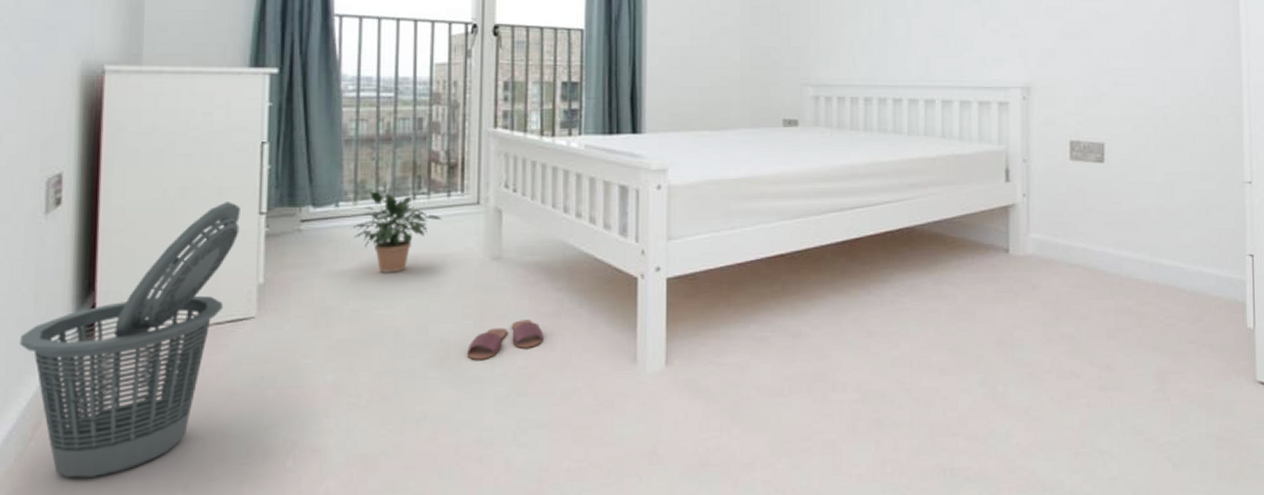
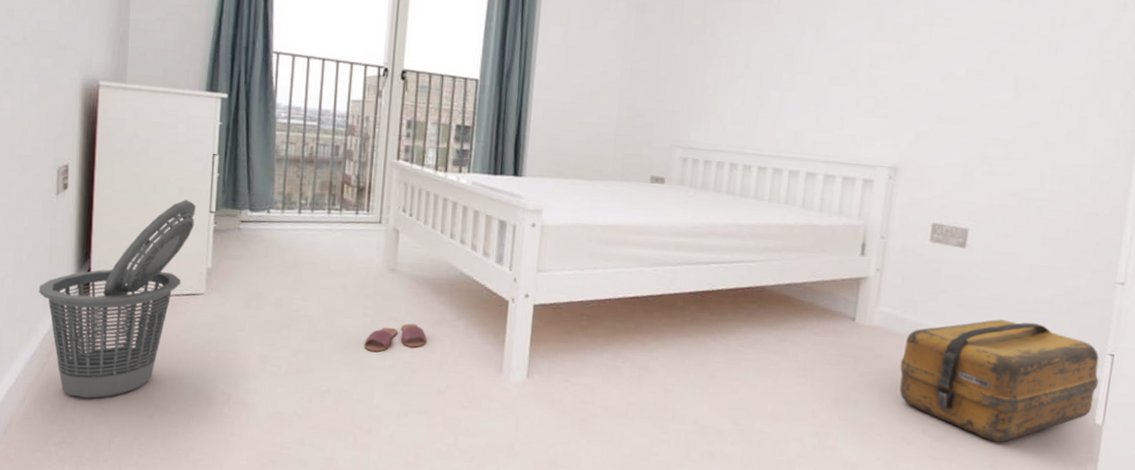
potted plant: present [351,191,442,273] -> none [278,203,350,272]
suitcase: none [1058,232,1244,362] -> present [899,319,1099,442]

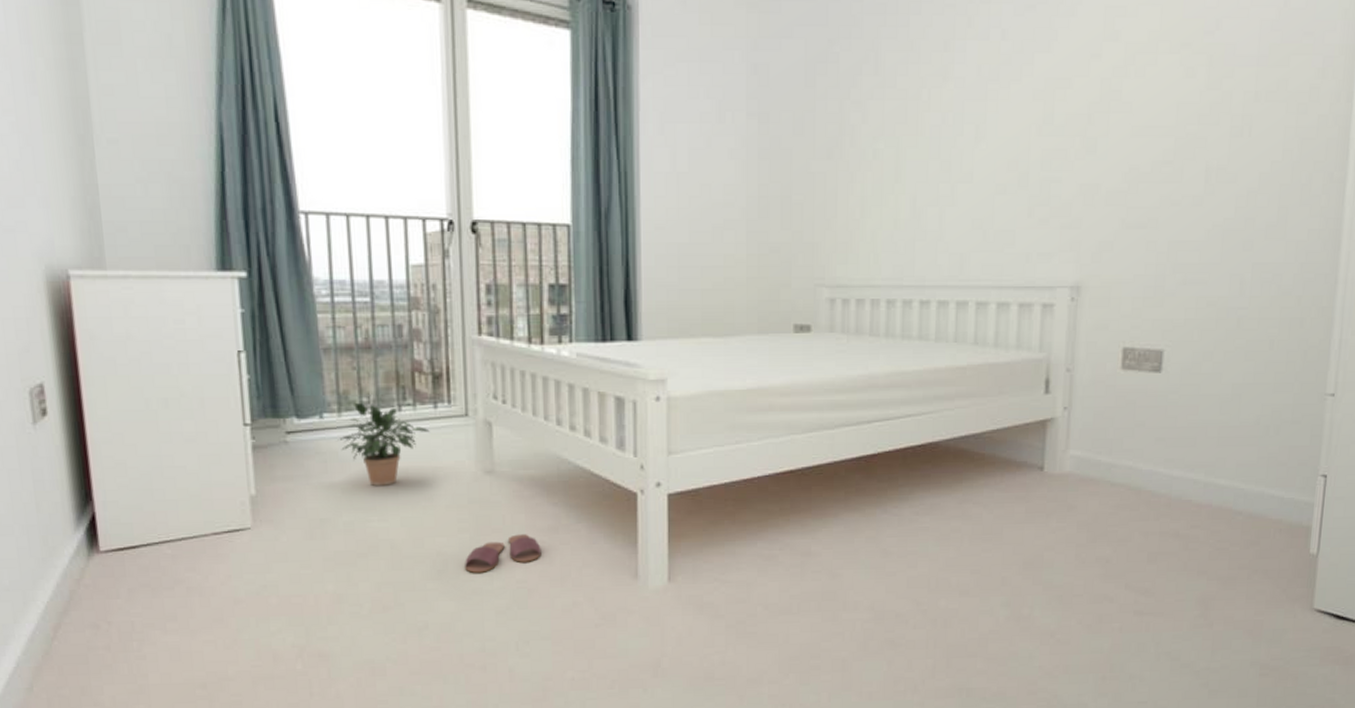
laundry basket: present [38,200,196,398] -> none [28,413,226,675]
potted plant: none [278,203,350,272] -> present [337,402,430,486]
suitcase: present [899,319,1099,442] -> none [1096,449,1312,587]

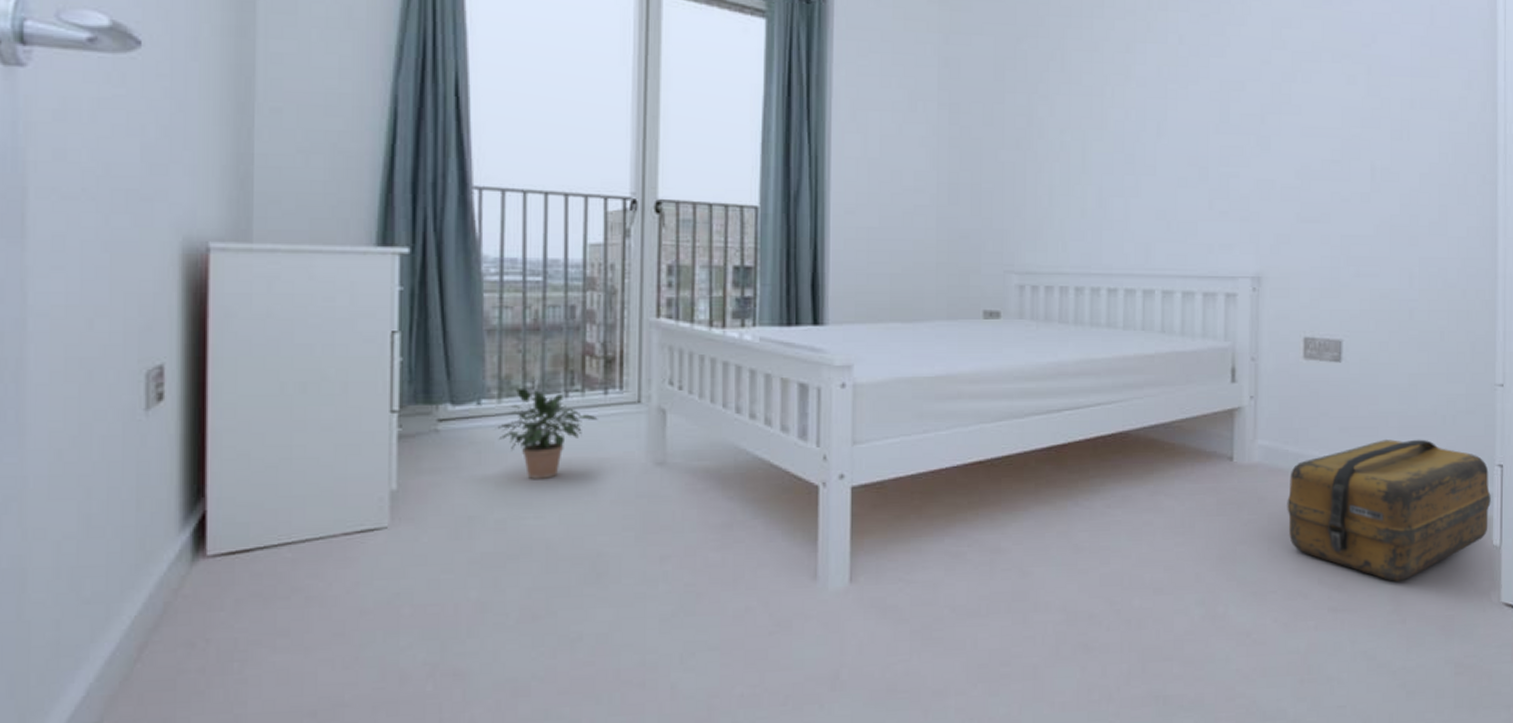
slippers: present [465,534,542,573] -> none [628,531,713,576]
suitcase: none [1096,449,1312,587] -> present [1287,439,1491,581]

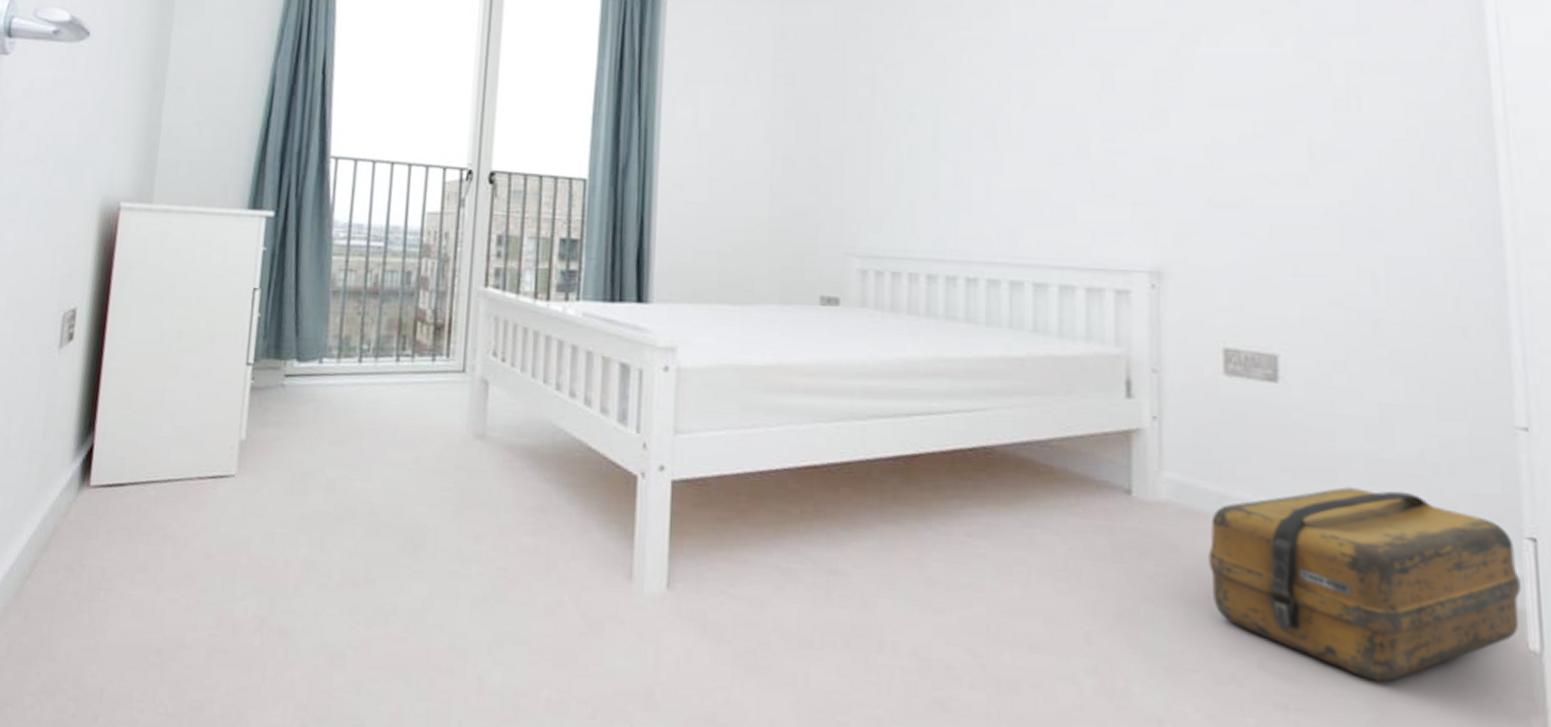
potted plant: present [495,387,598,479] -> none [333,349,425,442]

